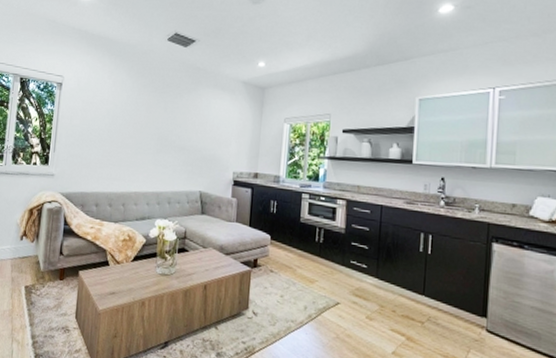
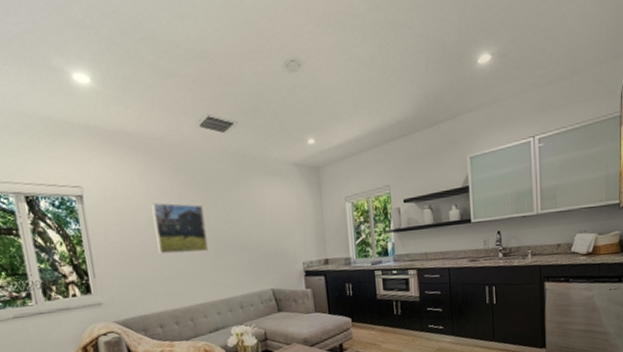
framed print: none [110,98,155,146] -> present [151,203,209,254]

